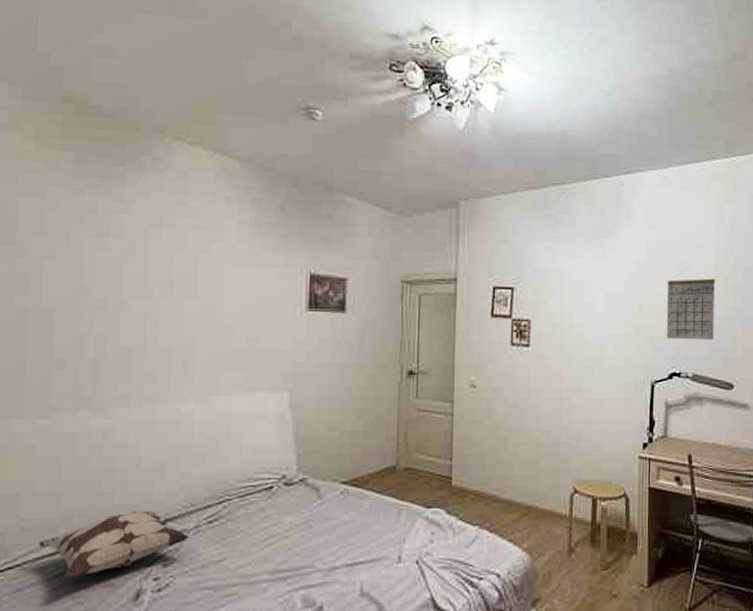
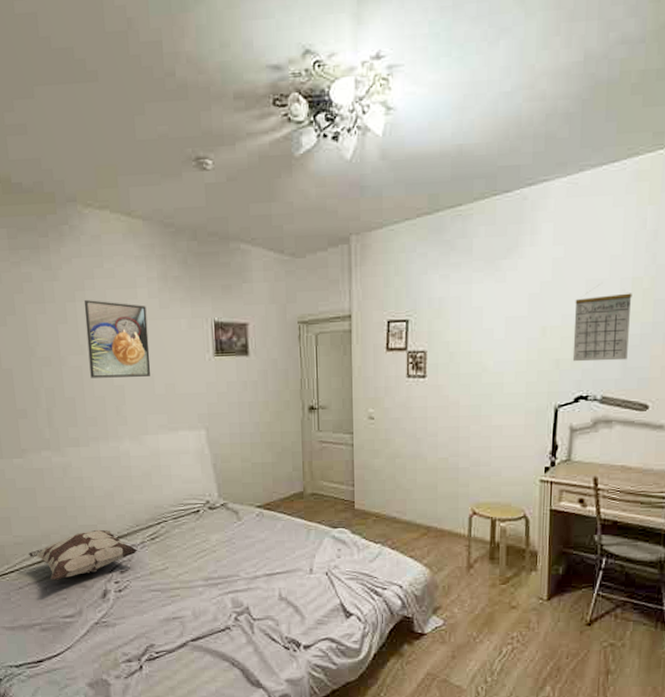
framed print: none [155,239,233,328] -> present [84,300,151,378]

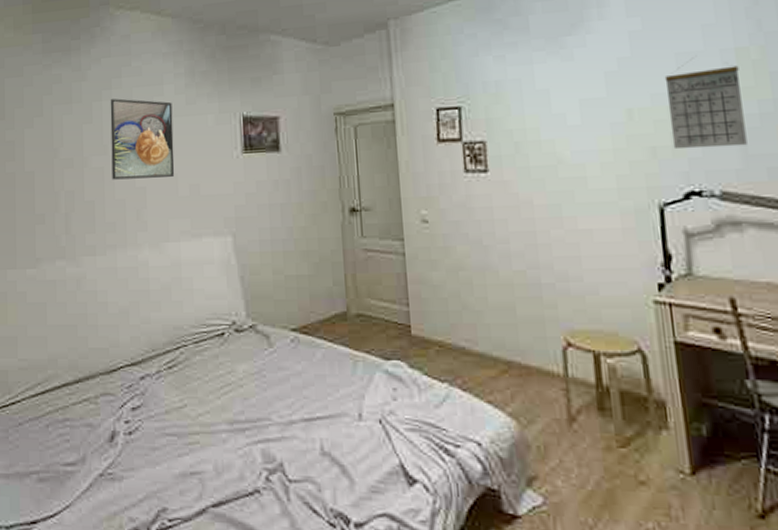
decorative pillow: present [28,529,138,580] -> none [32,354,153,416]

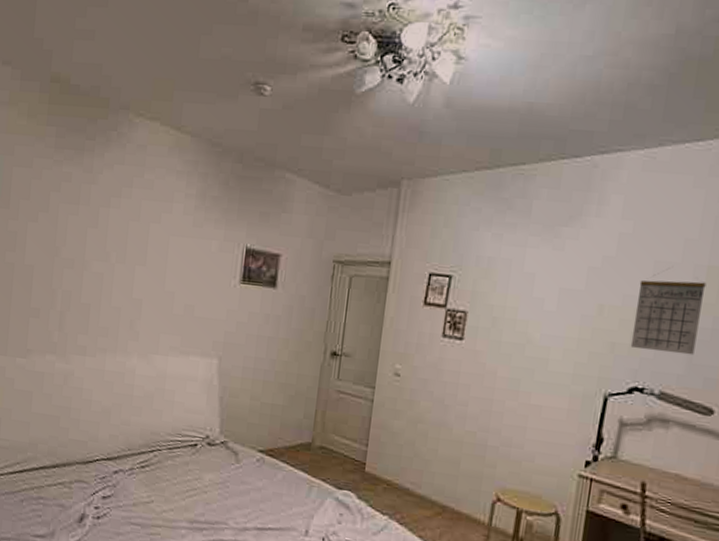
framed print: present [110,98,175,180] -> none [110,208,179,294]

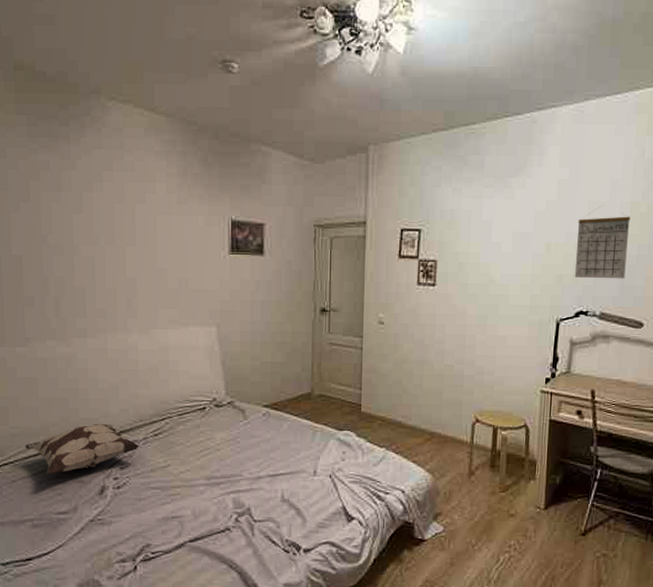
decorative pillow: none [11,446,125,494] -> present [24,423,140,474]

